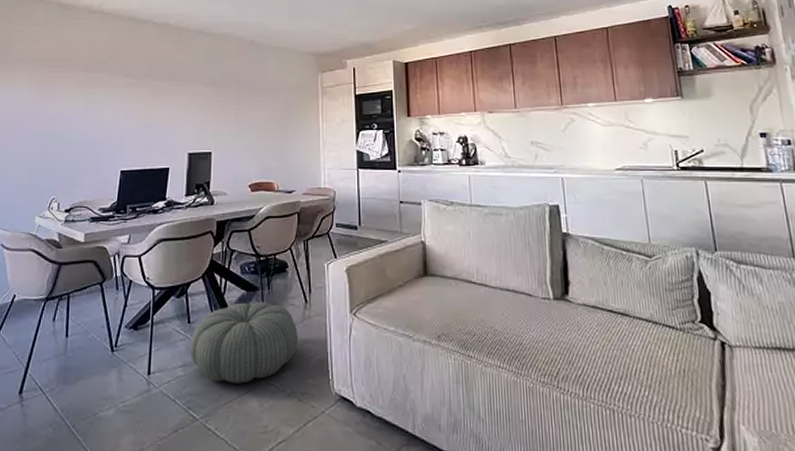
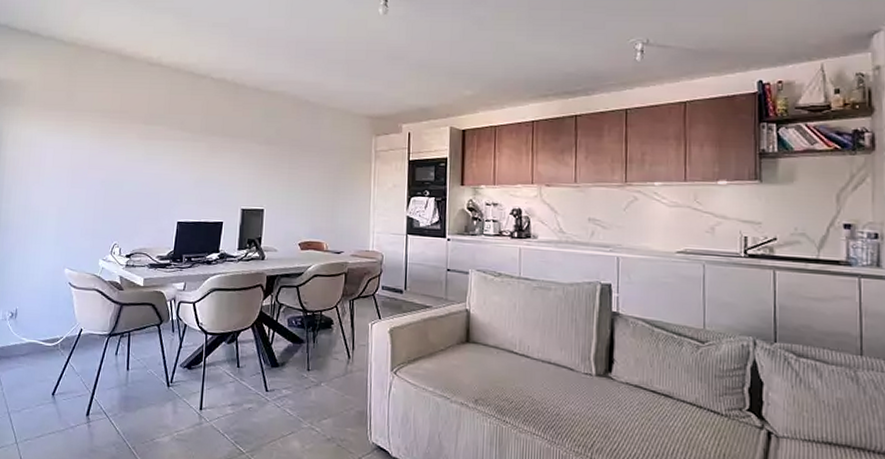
pouf: present [190,301,298,384] -> none [239,353,340,426]

